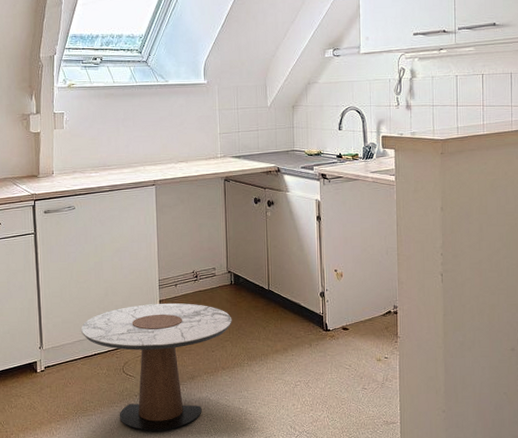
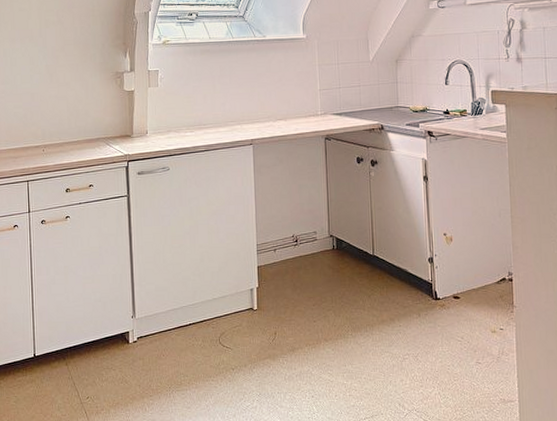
side table: present [81,303,232,431] -> none [176,269,335,408]

